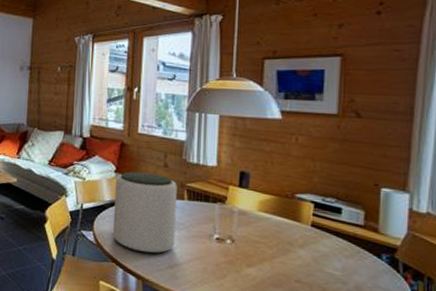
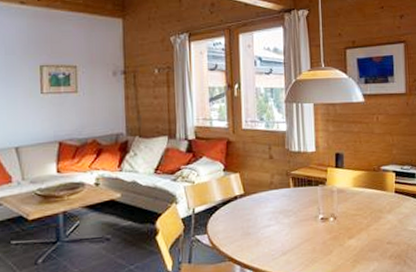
plant pot: present [113,171,177,254] -> none [225,166,286,246]

